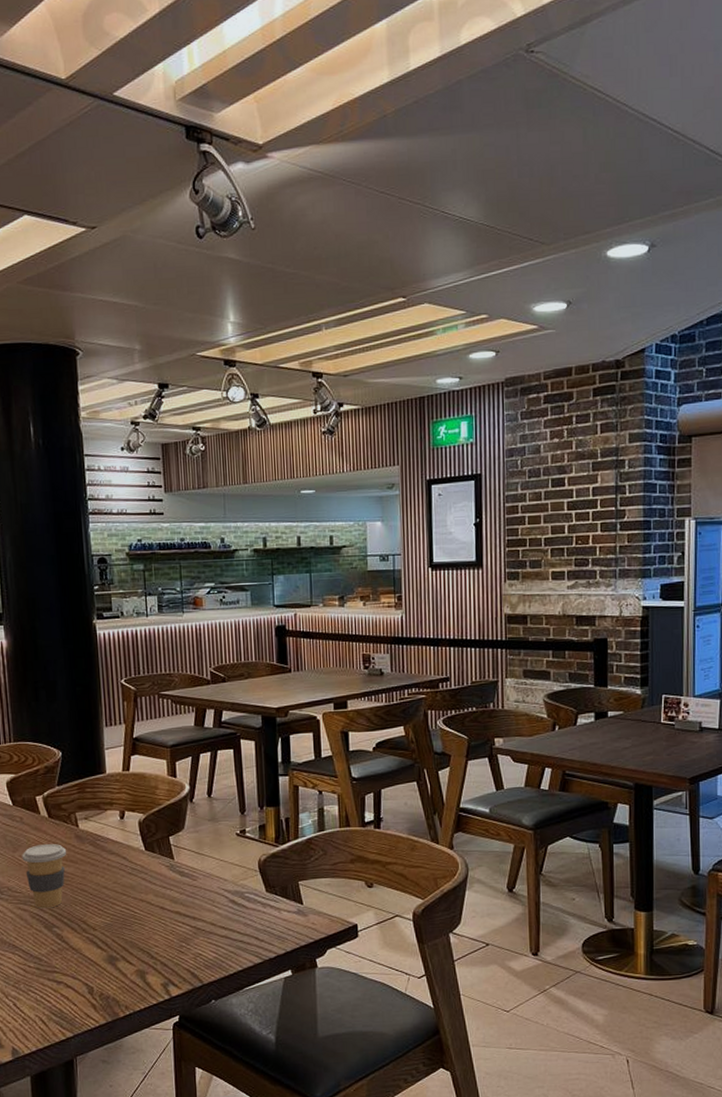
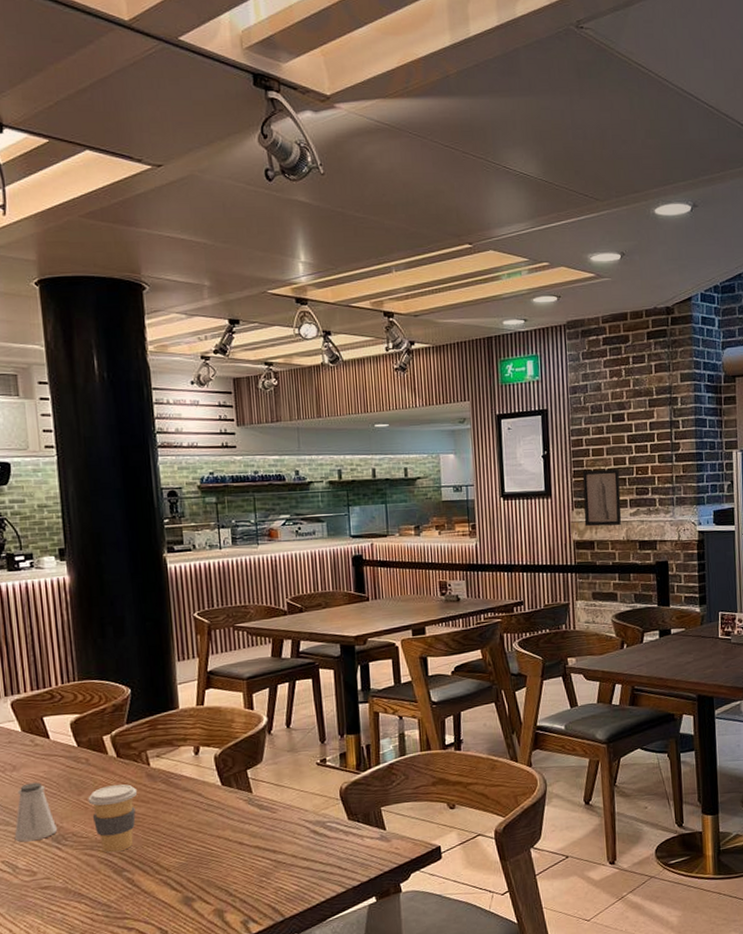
wall art: none [517,538,558,600] -> present [582,469,622,527]

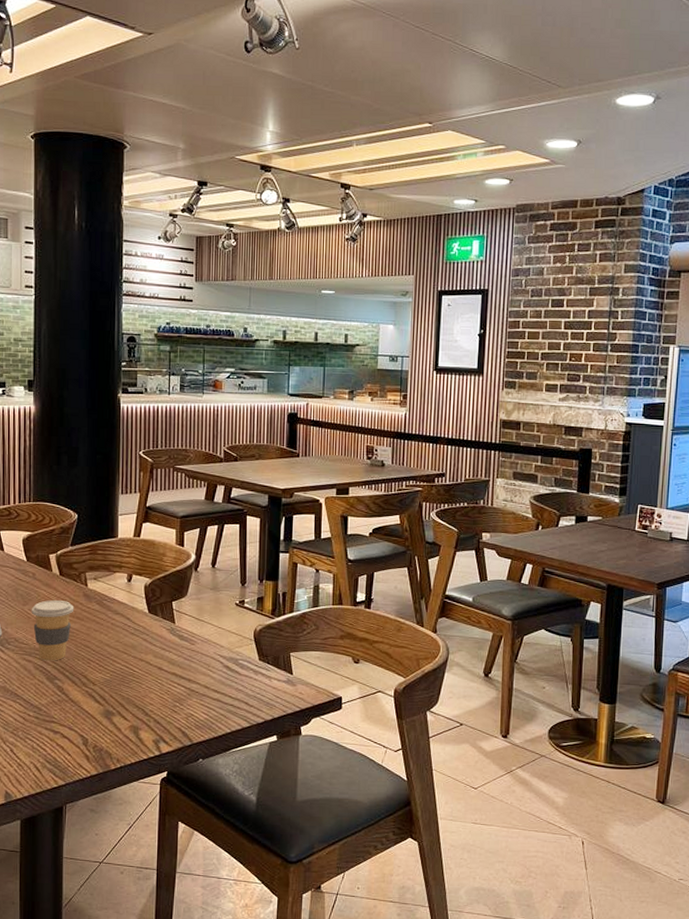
wall art: present [582,469,622,527] -> none [513,351,554,410]

